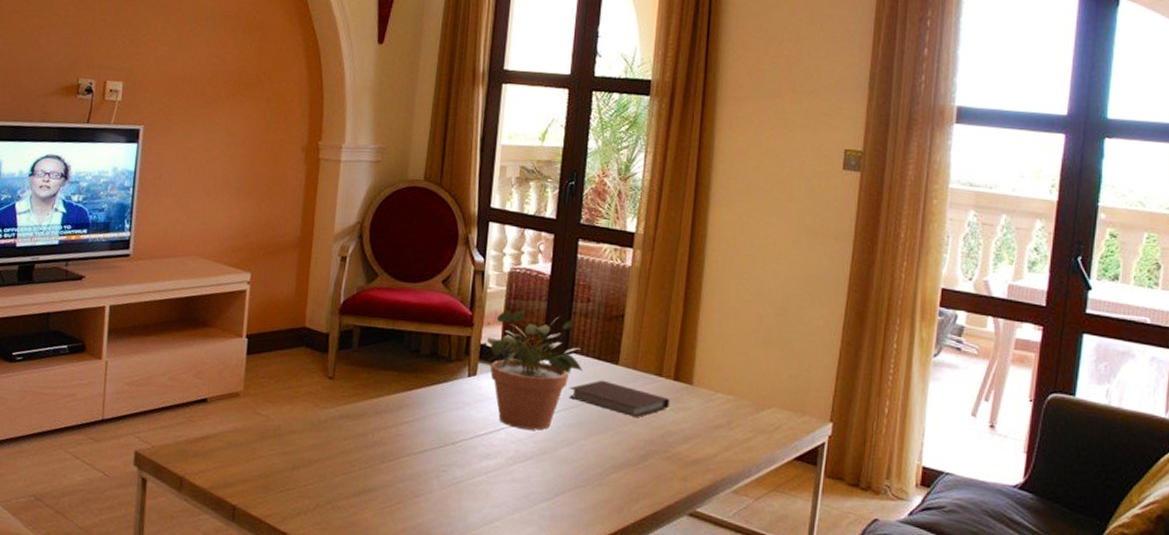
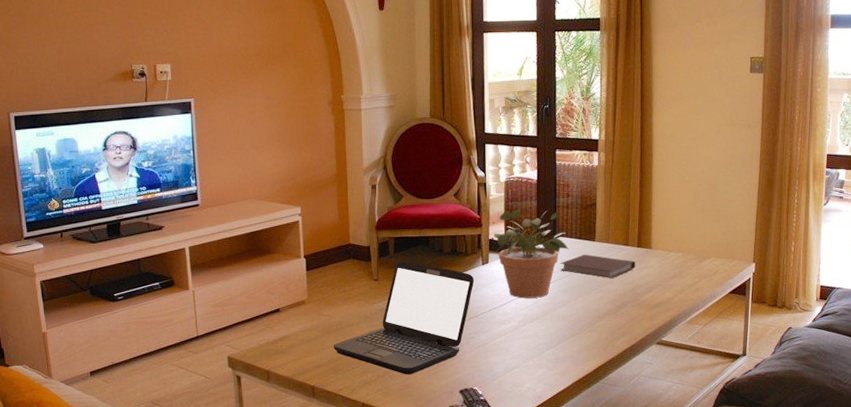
laptop: none [267,357,456,510] -> present [334,260,475,375]

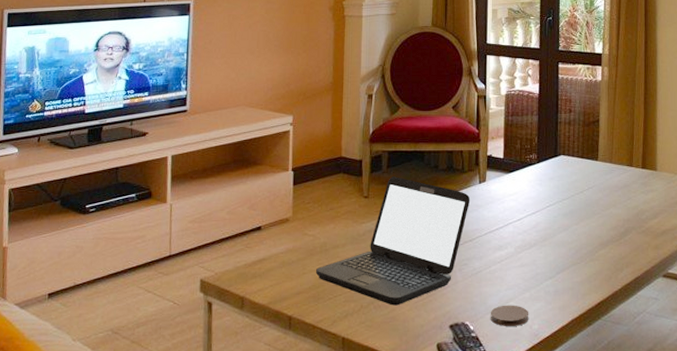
potted plant: present [493,209,569,298] -> none [492,124,570,222]
coaster: none [496,371,533,390] -> present [490,305,529,326]
notebook: present [560,254,636,278] -> none [561,174,640,201]

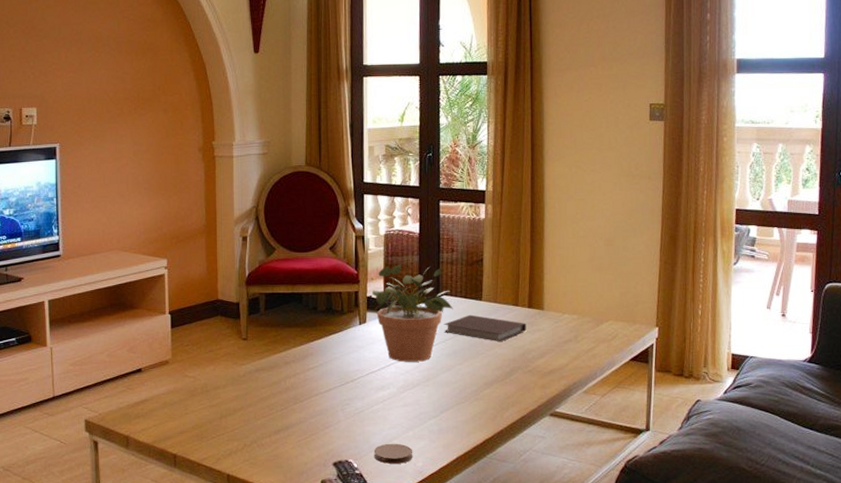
laptop: present [316,176,470,306] -> none [198,318,351,444]
potted plant: none [492,124,570,222] -> present [371,264,453,362]
notebook: none [561,174,640,201] -> present [443,314,527,341]

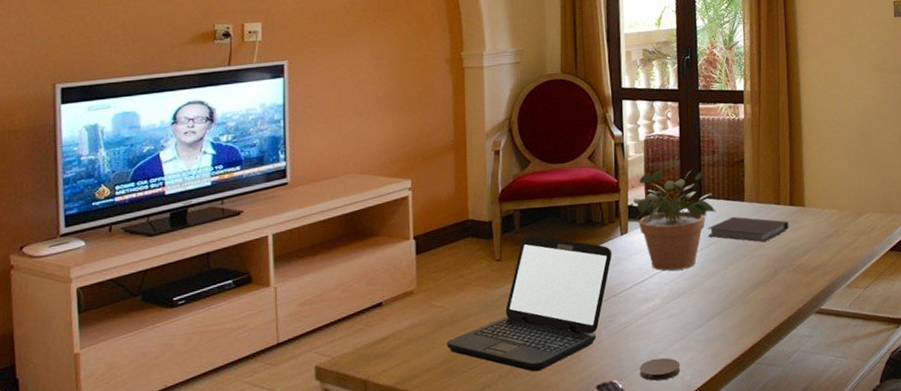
laptop: none [198,318,351,444] -> present [447,235,612,372]

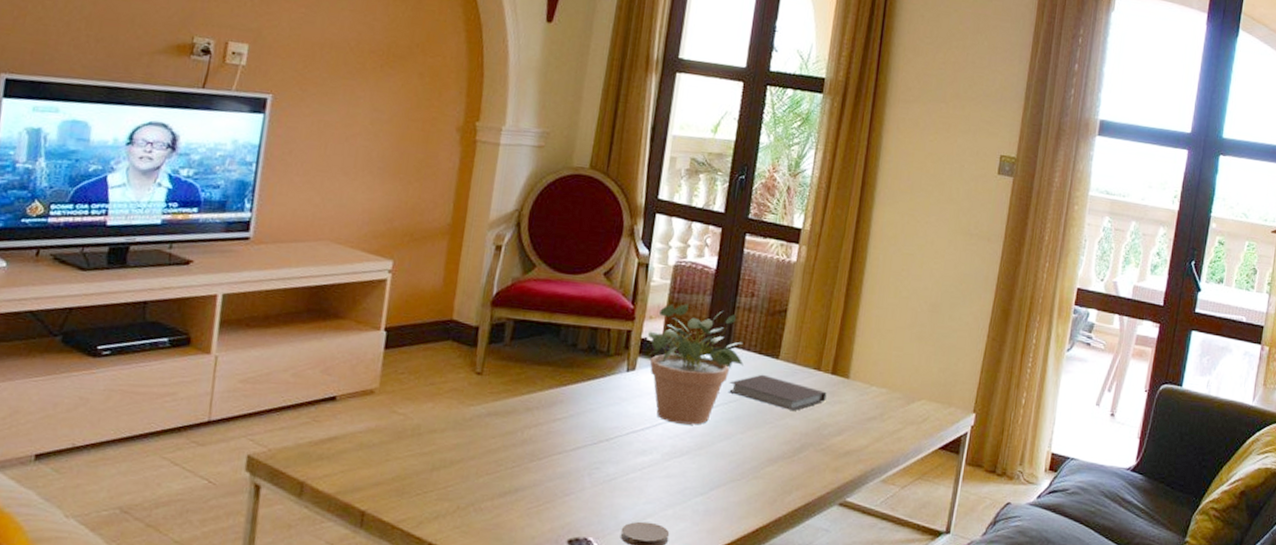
laptop: present [447,235,612,372] -> none [403,351,613,511]

